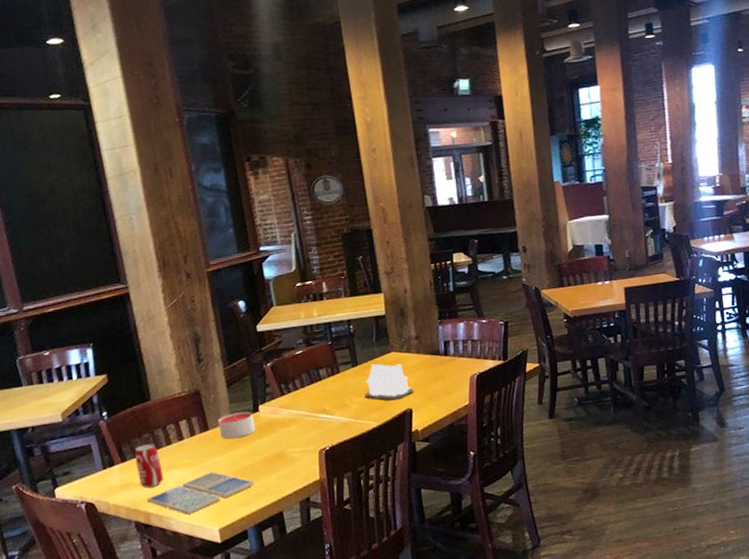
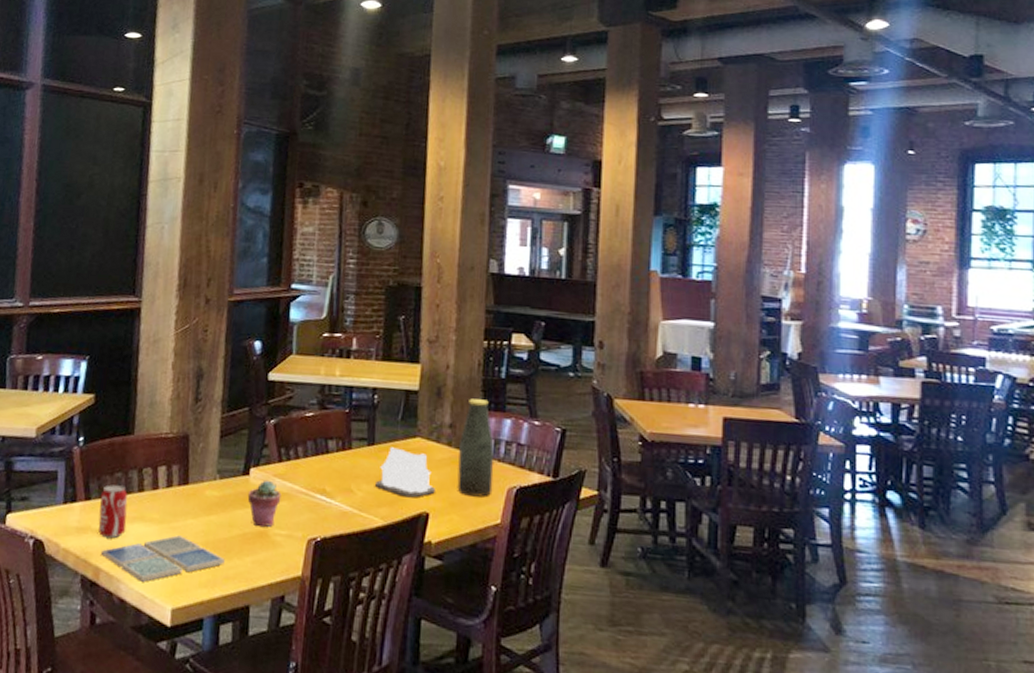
candle: present [218,411,255,440] -> none [199,470,242,502]
potted succulent: none [261,412,290,450] -> present [247,479,282,528]
bottle: none [426,311,459,389] -> present [457,398,494,497]

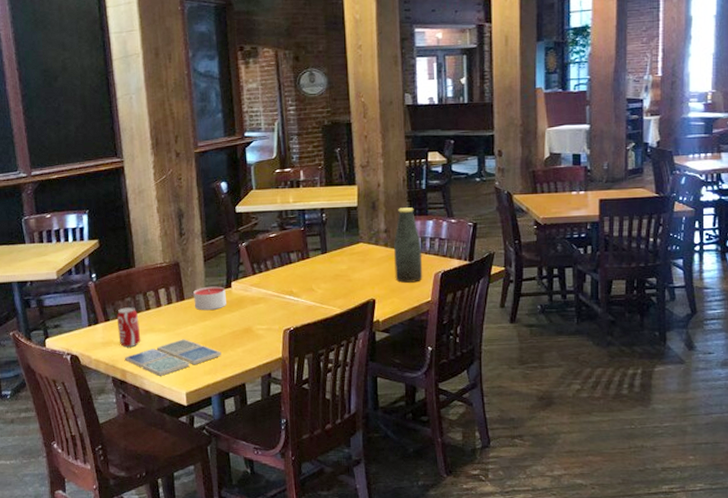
candle: none [199,470,242,502] -> present [193,286,226,311]
potted succulent: present [247,479,282,528] -> none [232,289,259,325]
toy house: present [375,447,435,498] -> none [331,253,378,290]

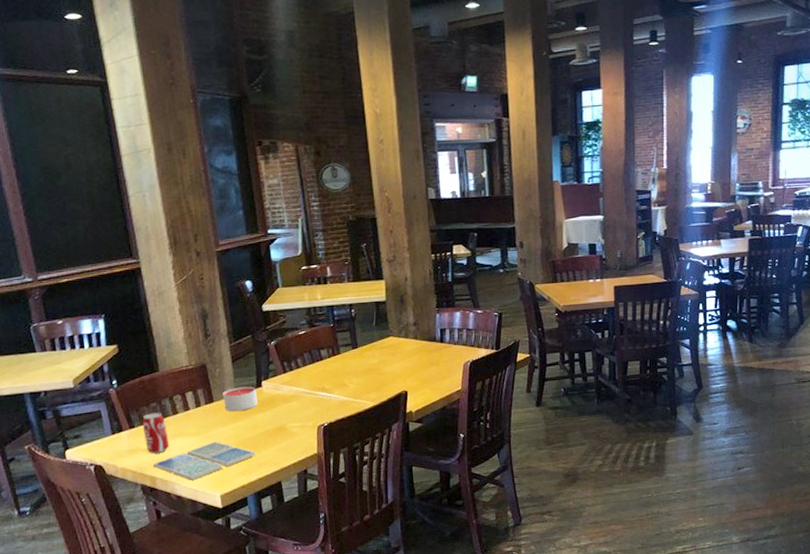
bottle: present [394,207,423,283] -> none [423,300,453,374]

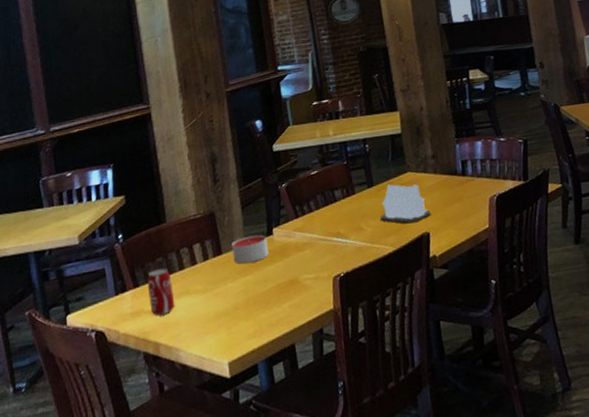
drink coaster: present [153,441,255,480] -> none [157,299,266,346]
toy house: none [363,347,410,383] -> present [381,184,431,224]

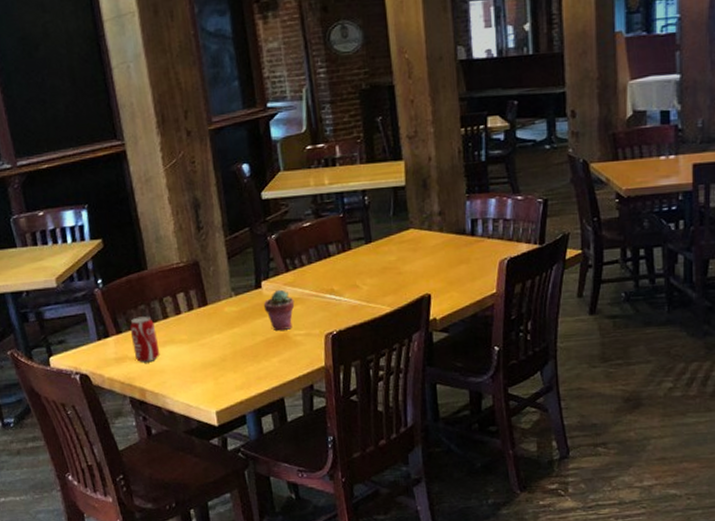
candle: present [232,234,269,265] -> none [217,287,257,317]
potted succulent: none [274,235,304,276] -> present [263,289,295,331]
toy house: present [381,184,431,224] -> none [378,241,434,284]

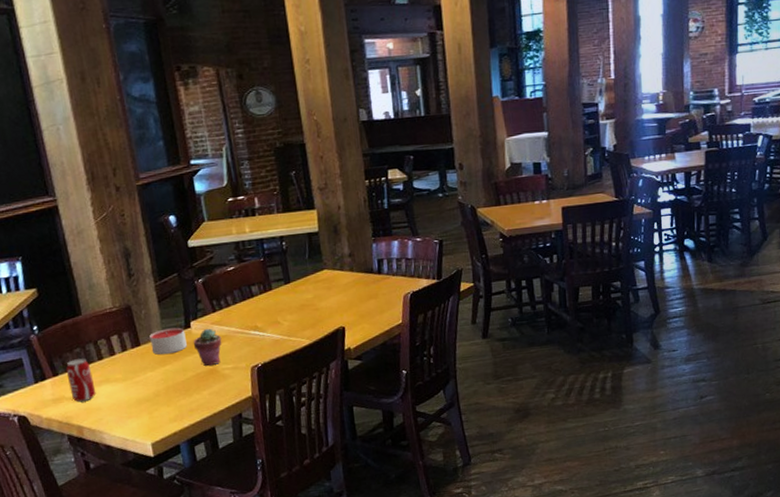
candle: none [217,287,257,317] -> present [149,327,187,355]

